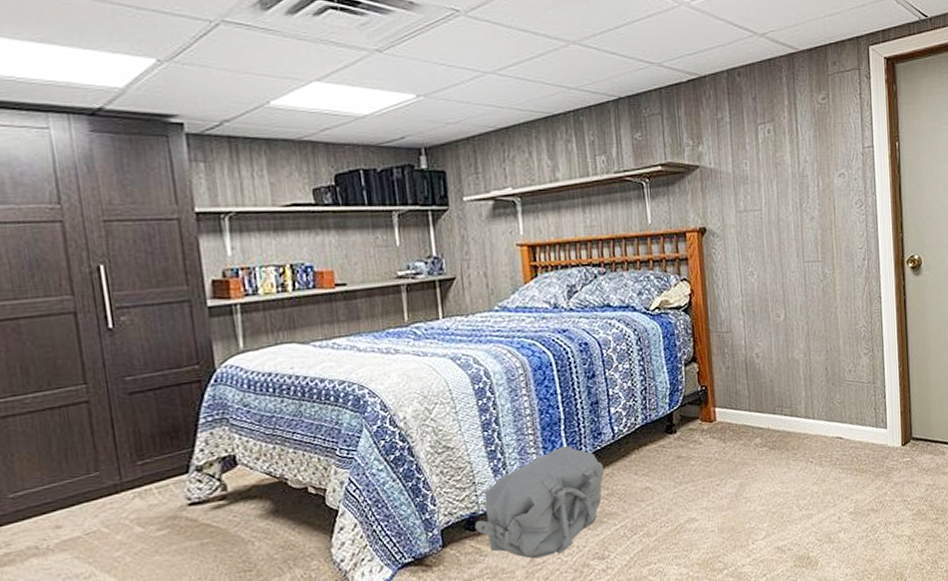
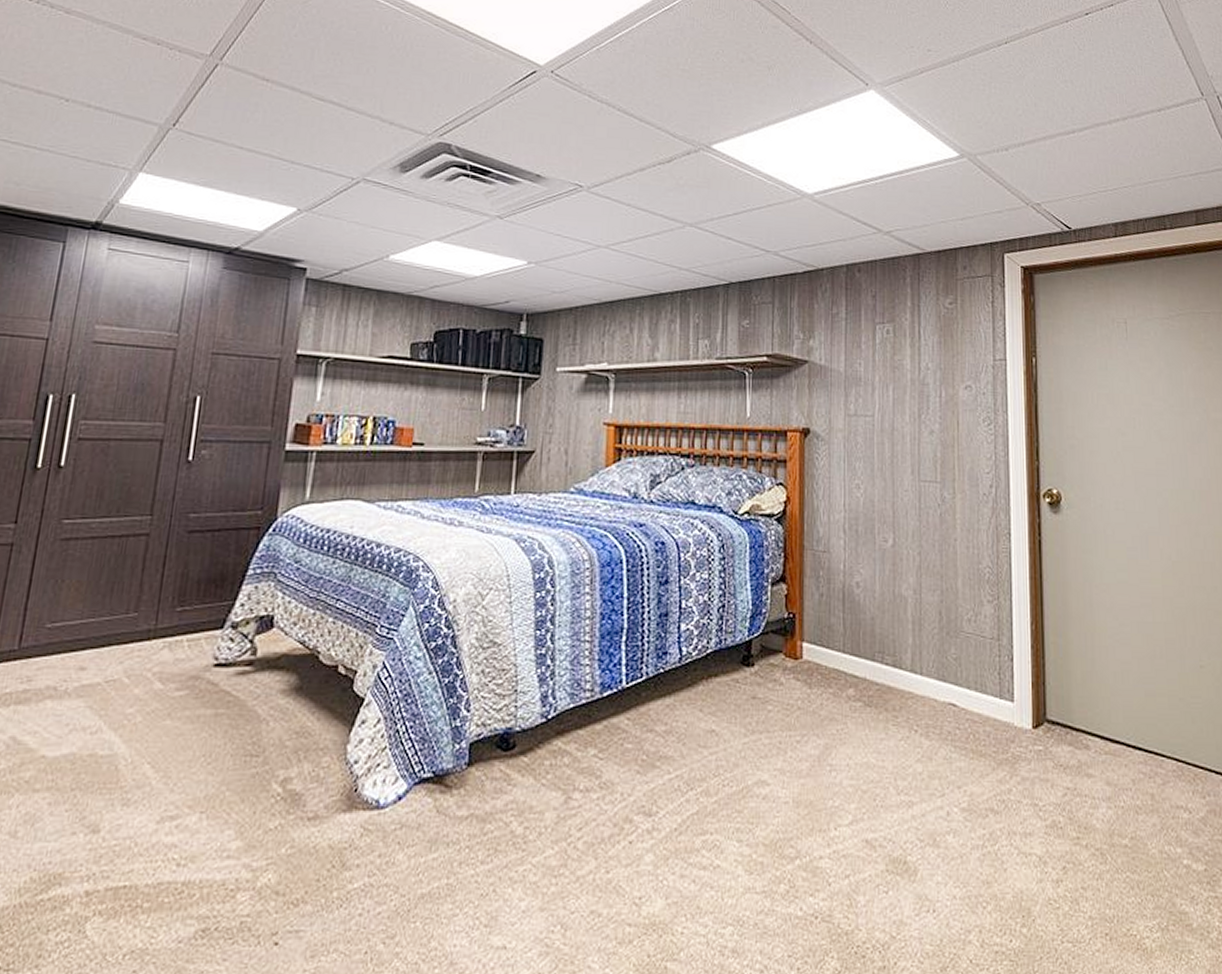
duffel bag: present [474,445,604,559] -> none [507,661,664,799]

